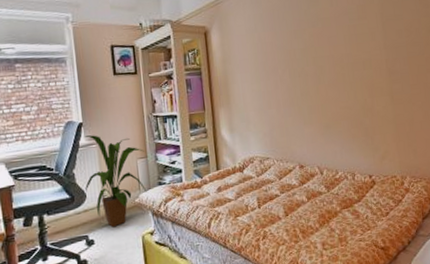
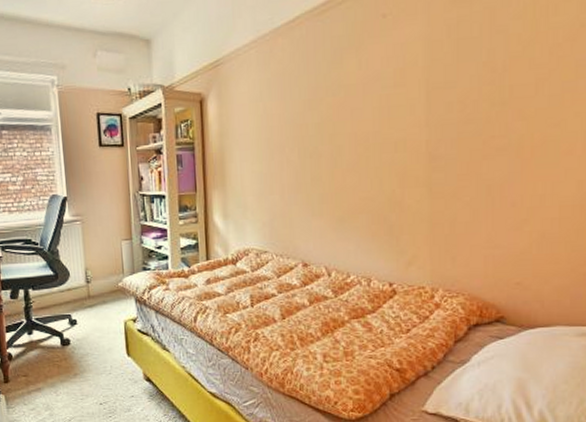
house plant: present [84,135,147,228] -> none [68,211,131,310]

